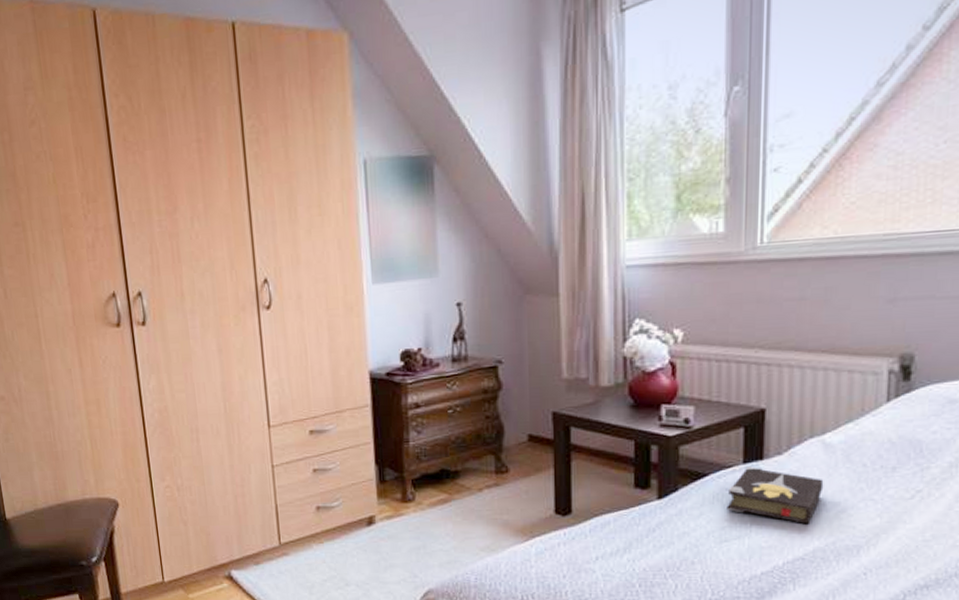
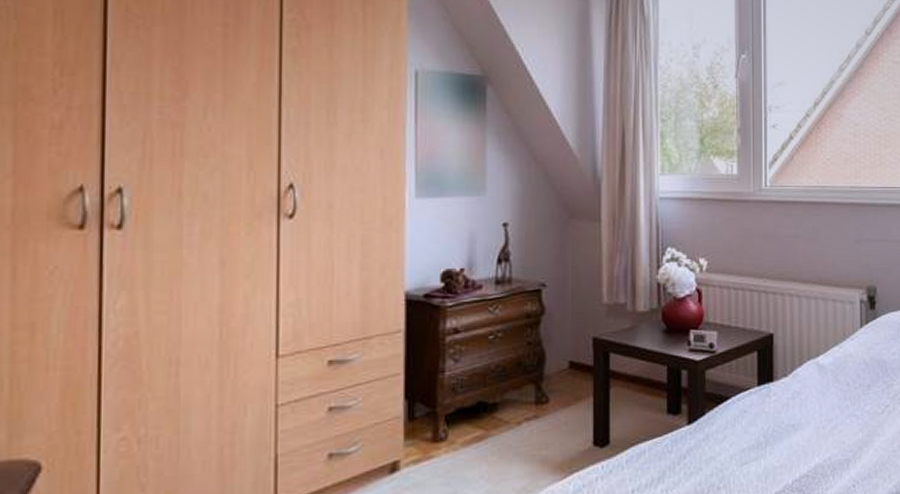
hardback book: present [727,467,824,525] -> none [746,388,820,442]

